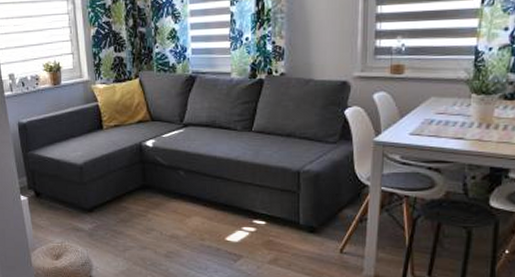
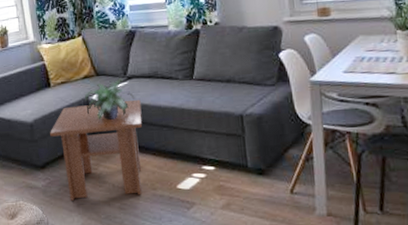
coffee table: none [100,148,196,245] -> present [50,99,143,201]
potted plant: none [137,125,189,167] -> present [84,78,134,120]

